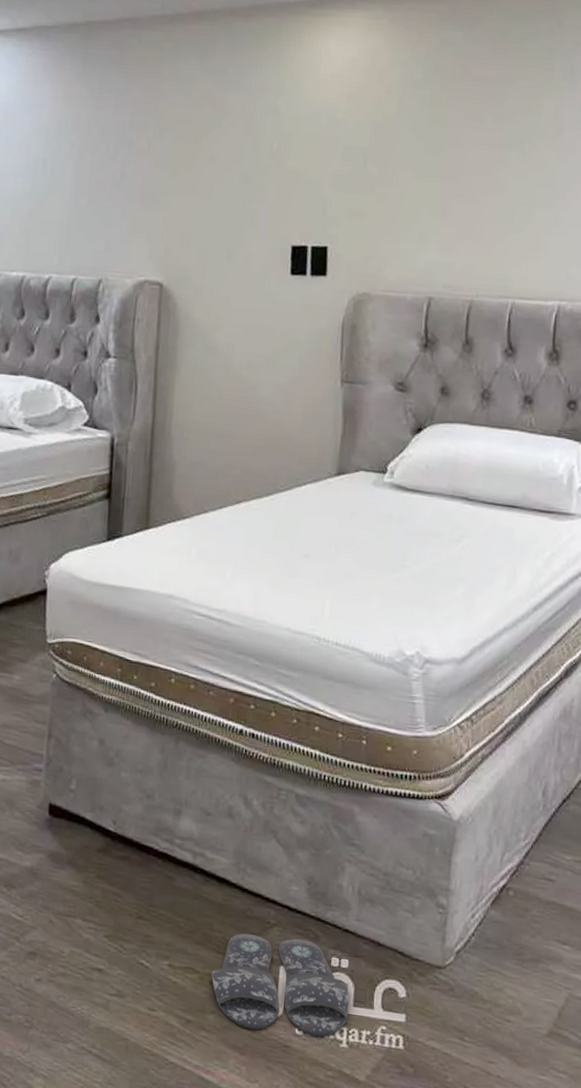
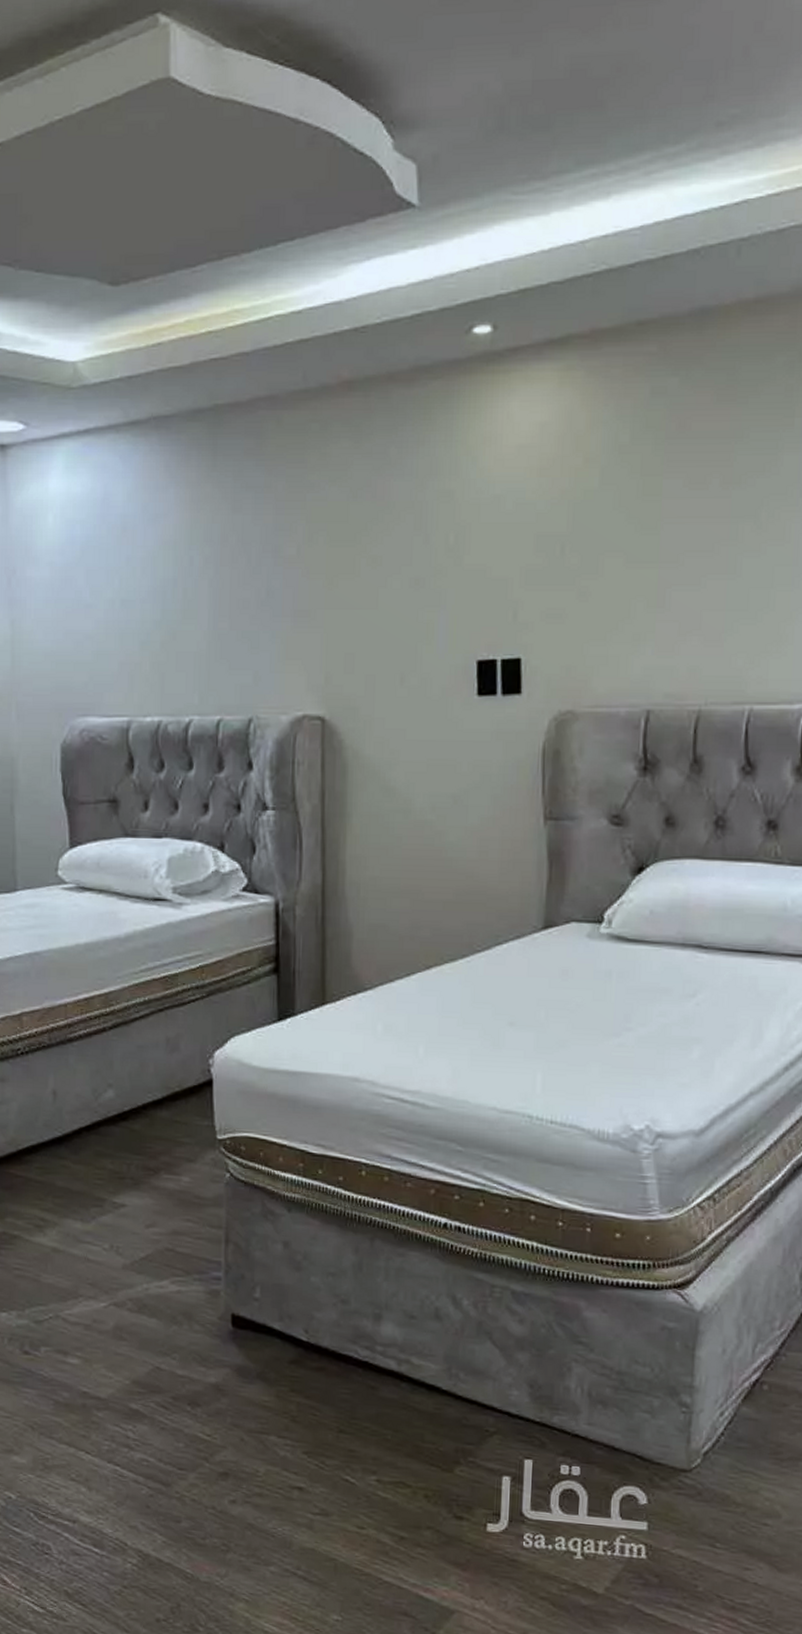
slippers: present [211,933,350,1037] -> none [425,1443,583,1549]

